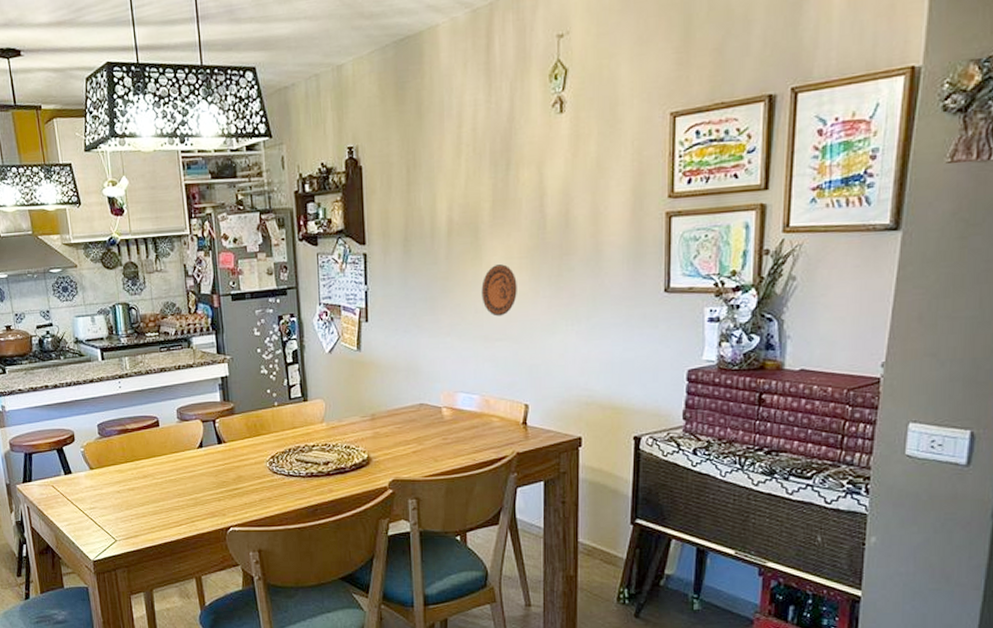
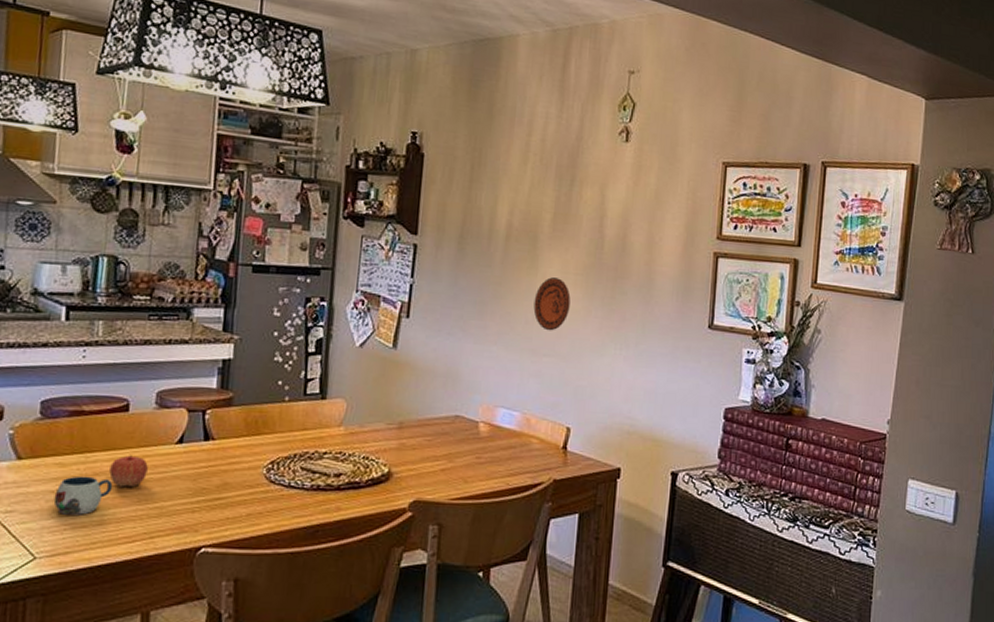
mug: none [120,478,159,508] -> present [53,475,113,515]
apple: none [154,460,181,485] -> present [109,455,148,488]

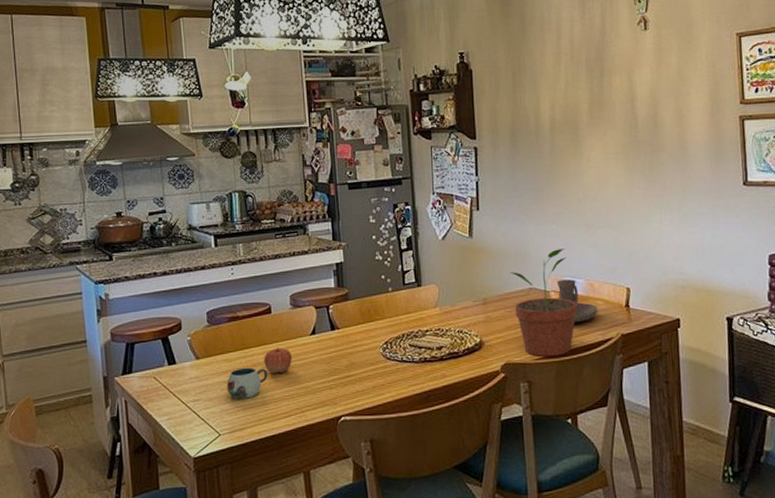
potted plant: none [434,374,509,497] -> present [510,249,578,356]
candle holder: none [488,410,532,462] -> present [557,279,598,323]
decorative plate: present [533,277,571,331] -> none [583,159,615,206]

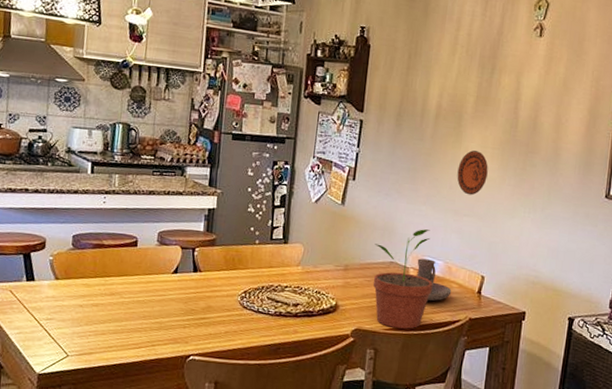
mug: present [227,367,268,399] -> none [81,294,125,325]
apple: present [264,348,292,374] -> none [122,280,151,306]
decorative plate: none [583,159,615,206] -> present [457,150,488,196]

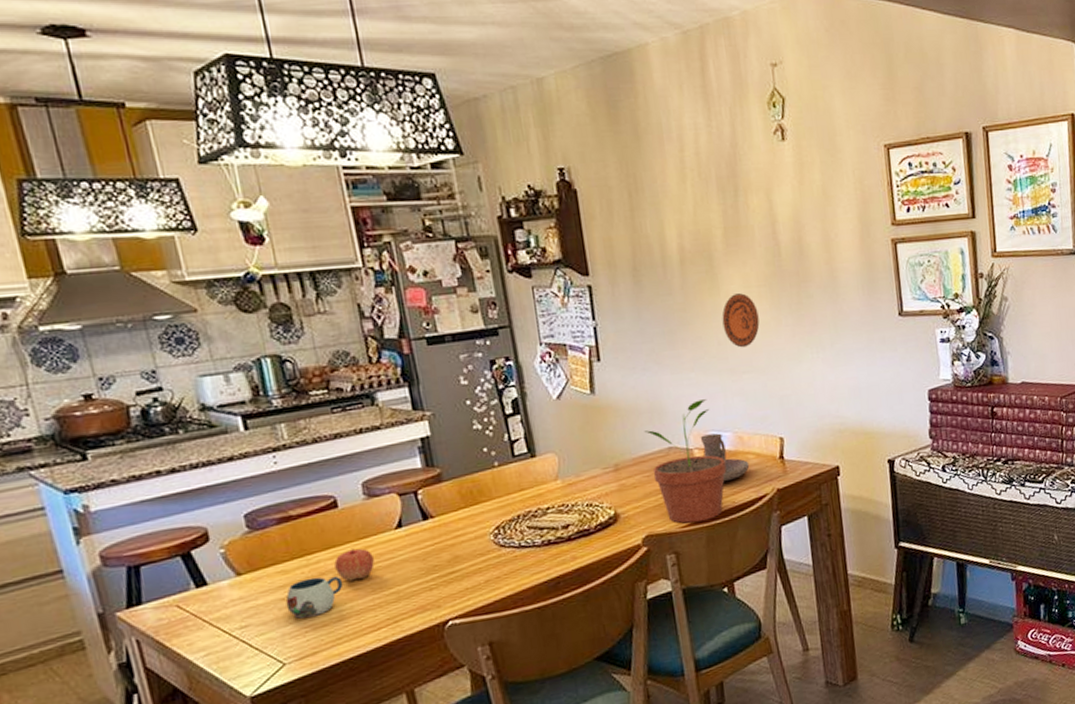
mug: none [81,294,125,325] -> present [285,575,343,619]
apple: none [122,280,151,306] -> present [334,548,375,582]

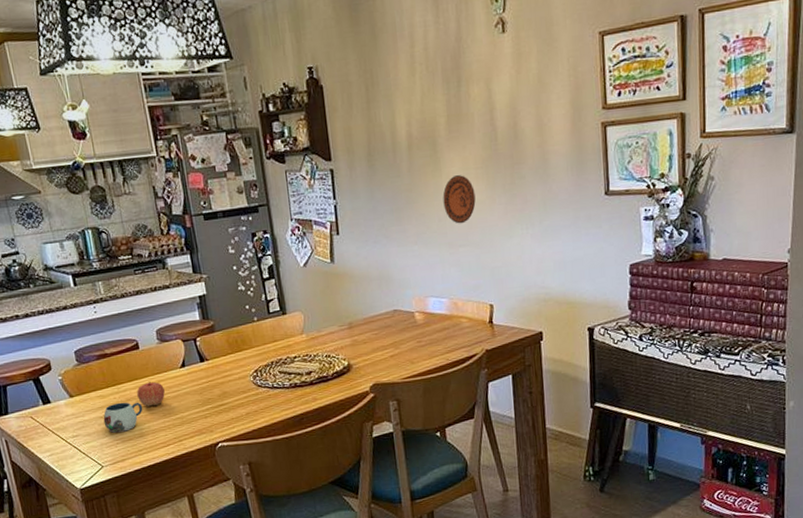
potted plant: present [644,399,727,523] -> none [374,269,443,376]
candle holder: present [700,433,750,482] -> none [420,299,463,342]

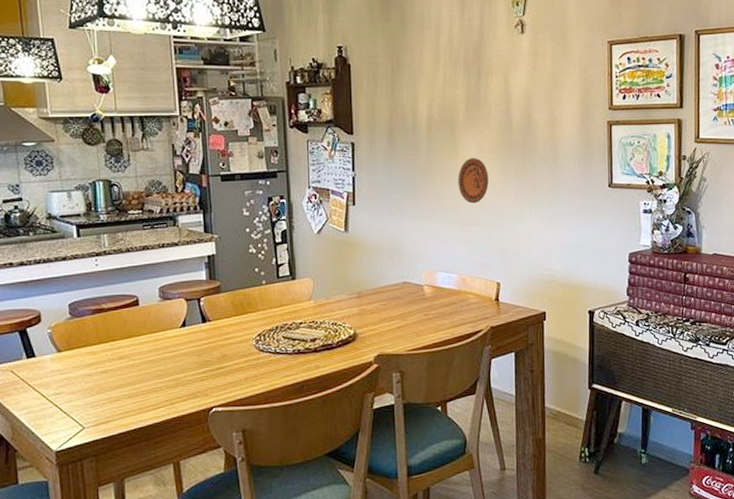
mug: present [103,402,143,433] -> none [91,360,136,392]
apple: present [137,381,165,407] -> none [131,340,161,366]

